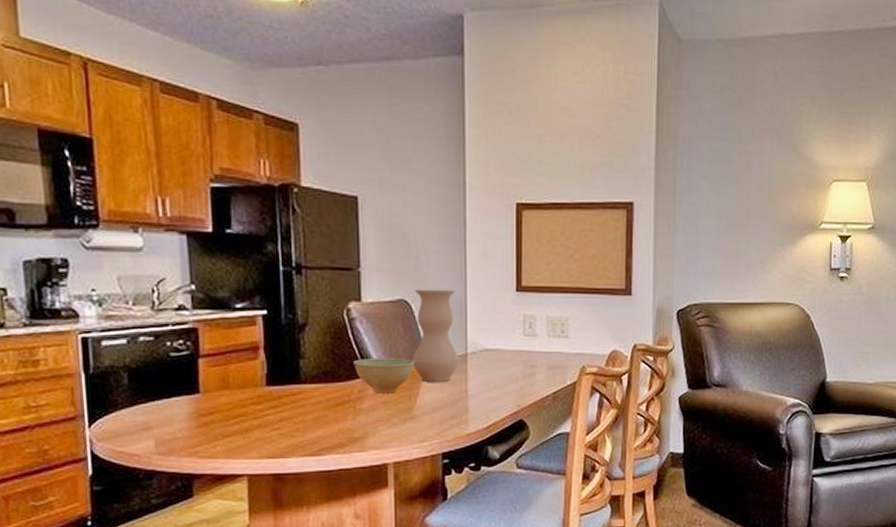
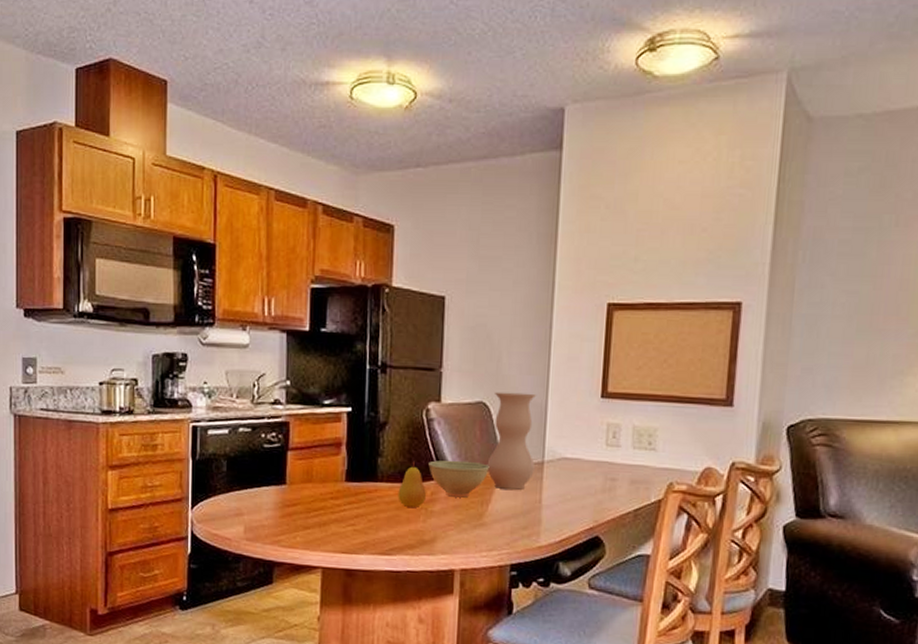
fruit: none [323,360,353,406] -> present [398,461,426,507]

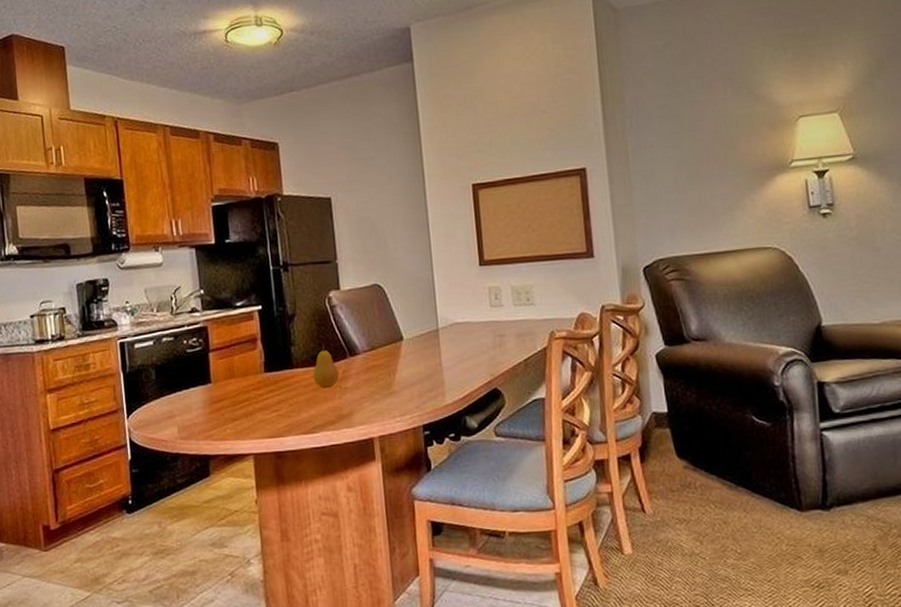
bowl: present [428,460,490,498] -> none [337,338,392,373]
vase: present [487,391,537,490] -> none [386,270,432,359]

